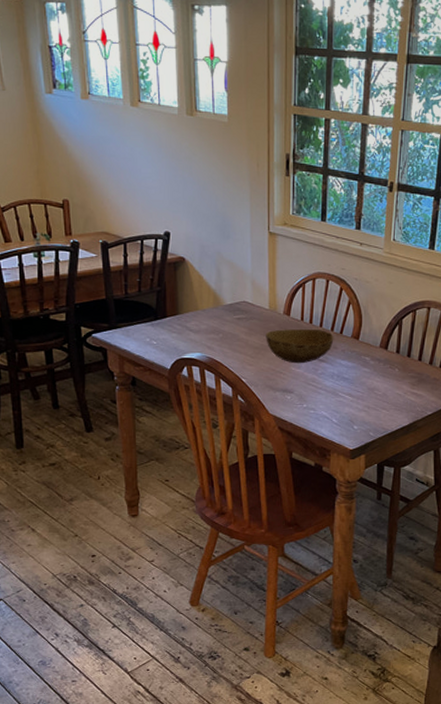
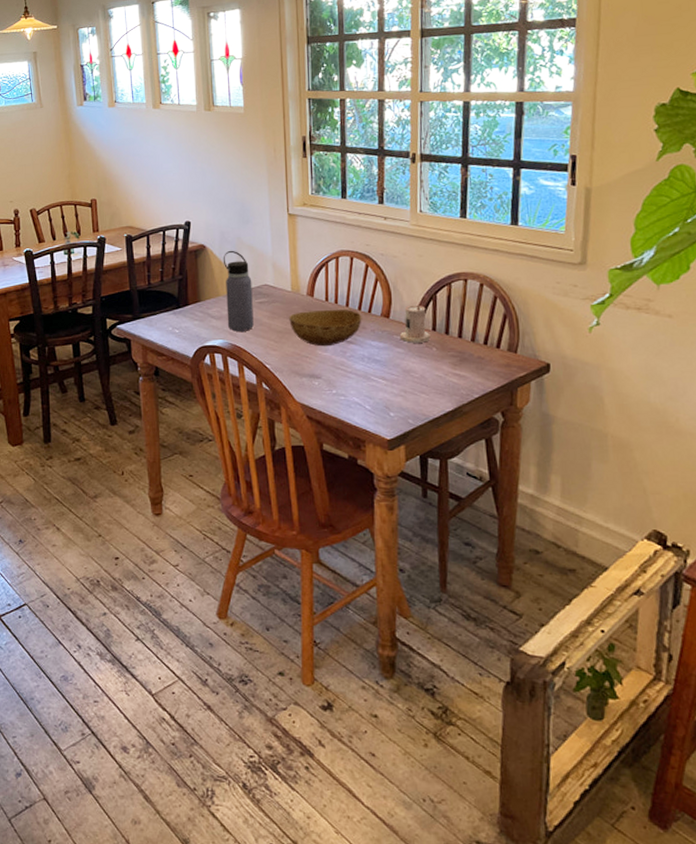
water bottle: none [202,264,231,346] -> present [223,250,254,332]
candle: none [367,328,394,364] -> present [399,304,431,343]

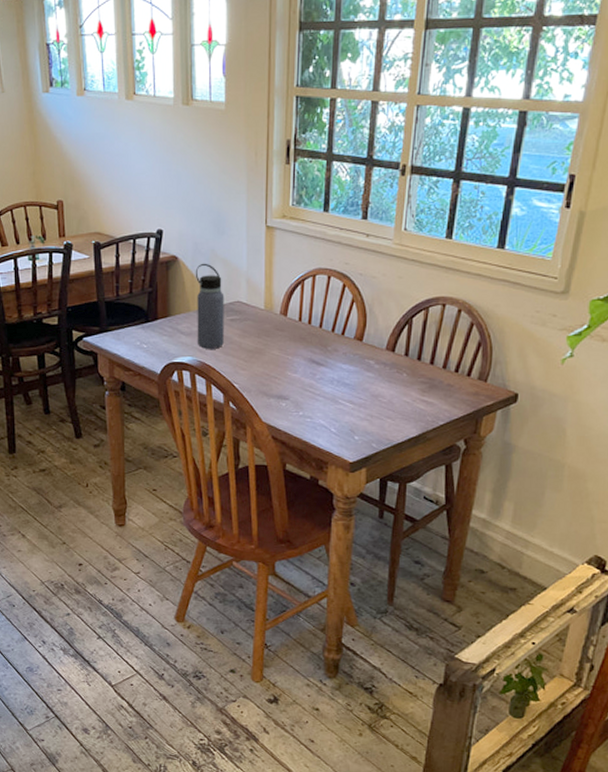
bowl: present [289,308,362,347] -> none [260,329,335,368]
candle: present [399,304,431,343] -> none [371,328,402,368]

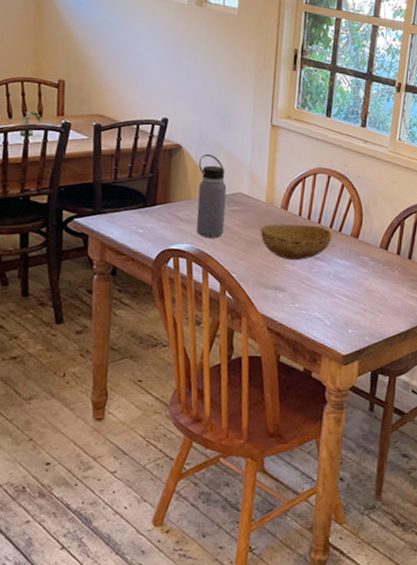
bowl: none [260,329,335,368] -> present [260,223,333,261]

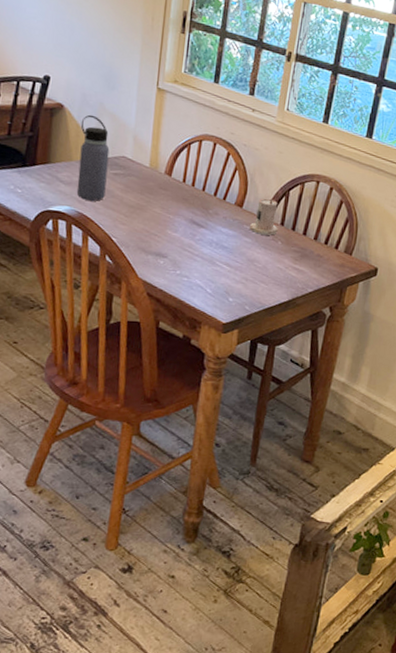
bowl: present [260,223,333,261] -> none [143,189,217,228]
candle: none [365,228,394,265] -> present [249,198,278,235]

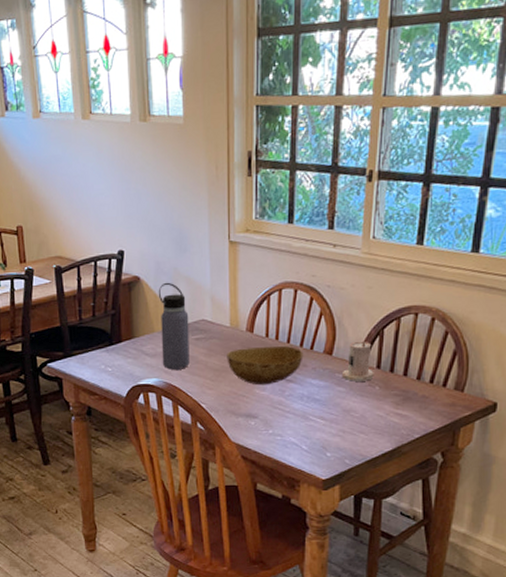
bowl: none [143,189,217,228] -> present [227,345,303,386]

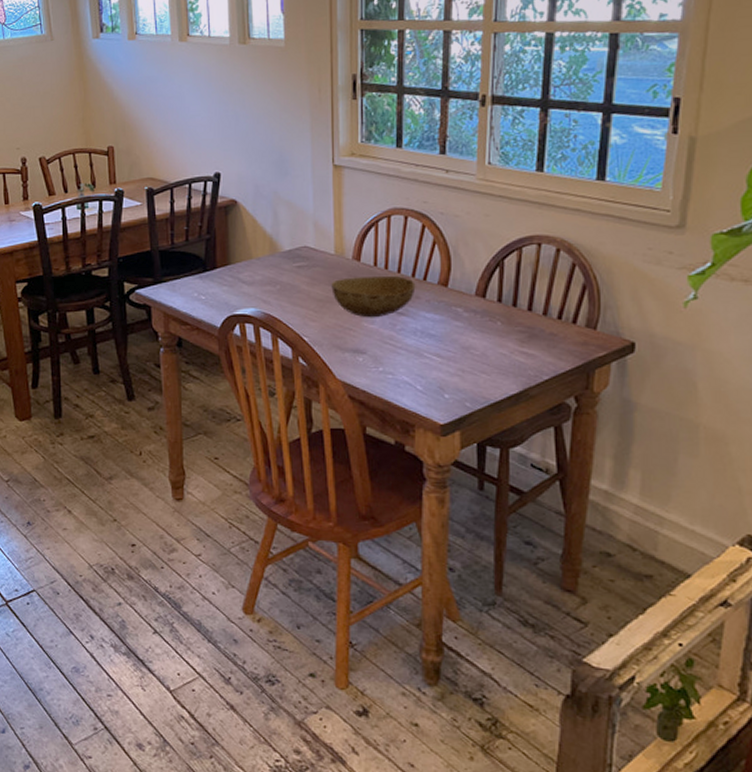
water bottle: present [158,282,189,370] -> none [256,206,290,299]
candle: present [341,340,374,381] -> none [458,272,495,316]

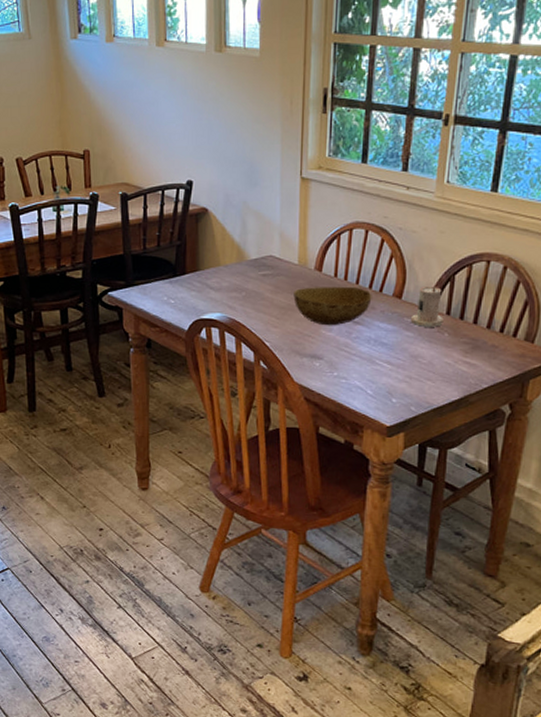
candle: none [458,272,495,316] -> present [410,285,444,327]

